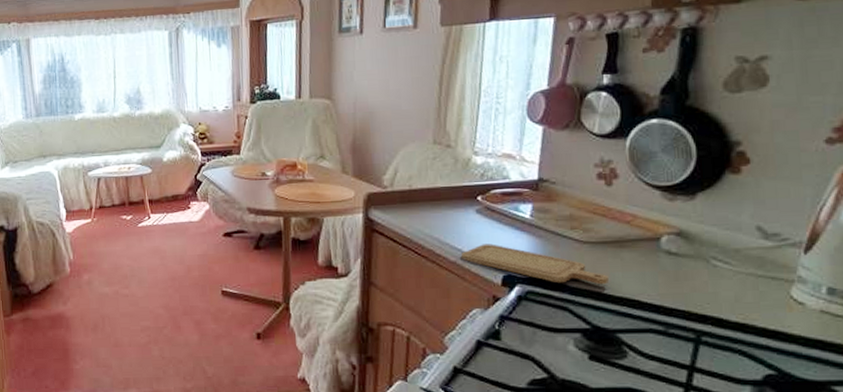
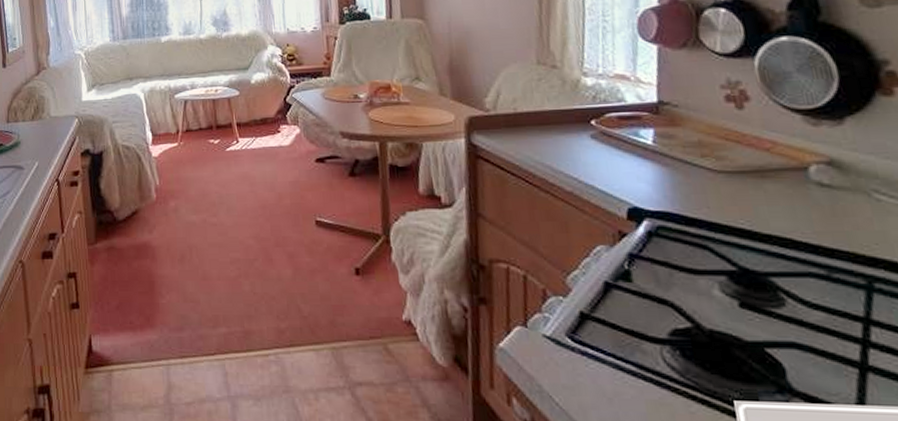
chopping board: present [460,243,610,285] -> none [577,172,753,220]

